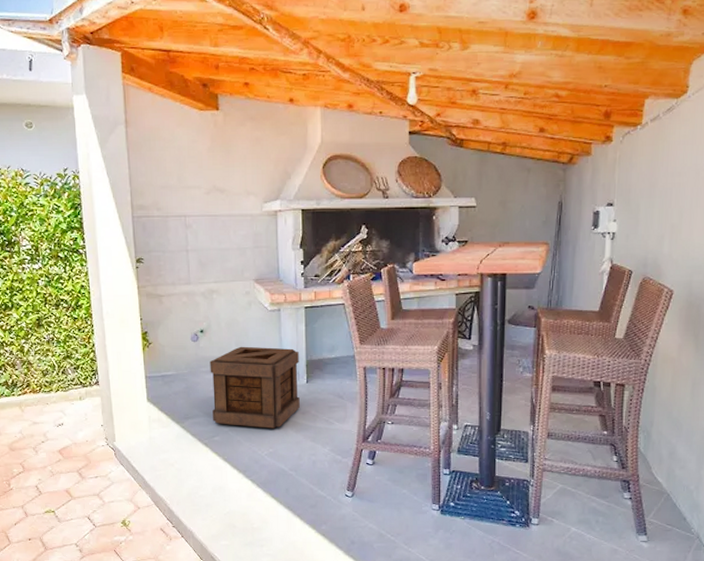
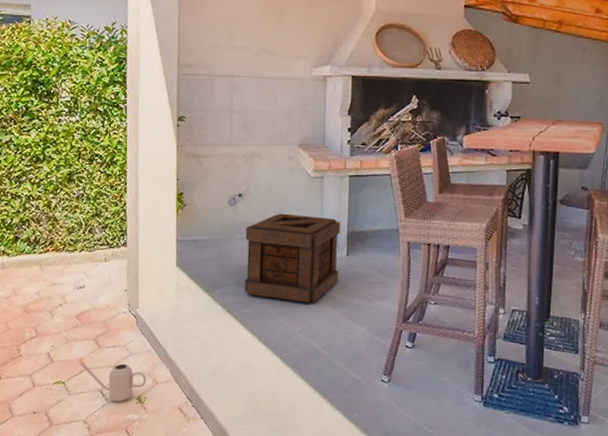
watering can: none [66,492,129,526] -> present [80,362,147,402]

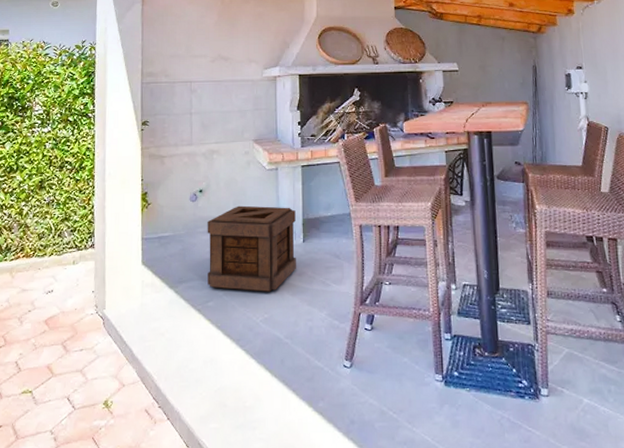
watering can: present [80,362,147,402] -> none [47,367,114,409]

